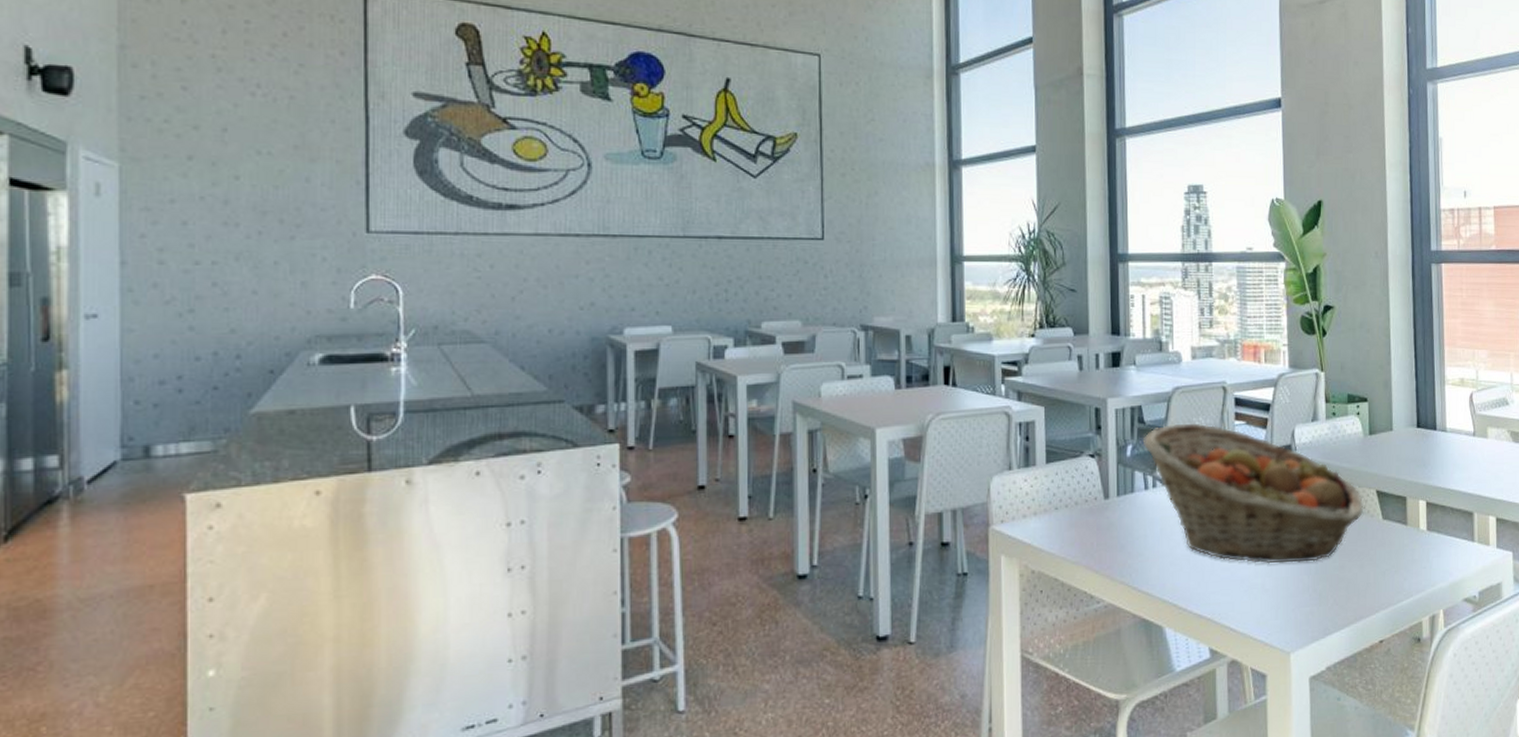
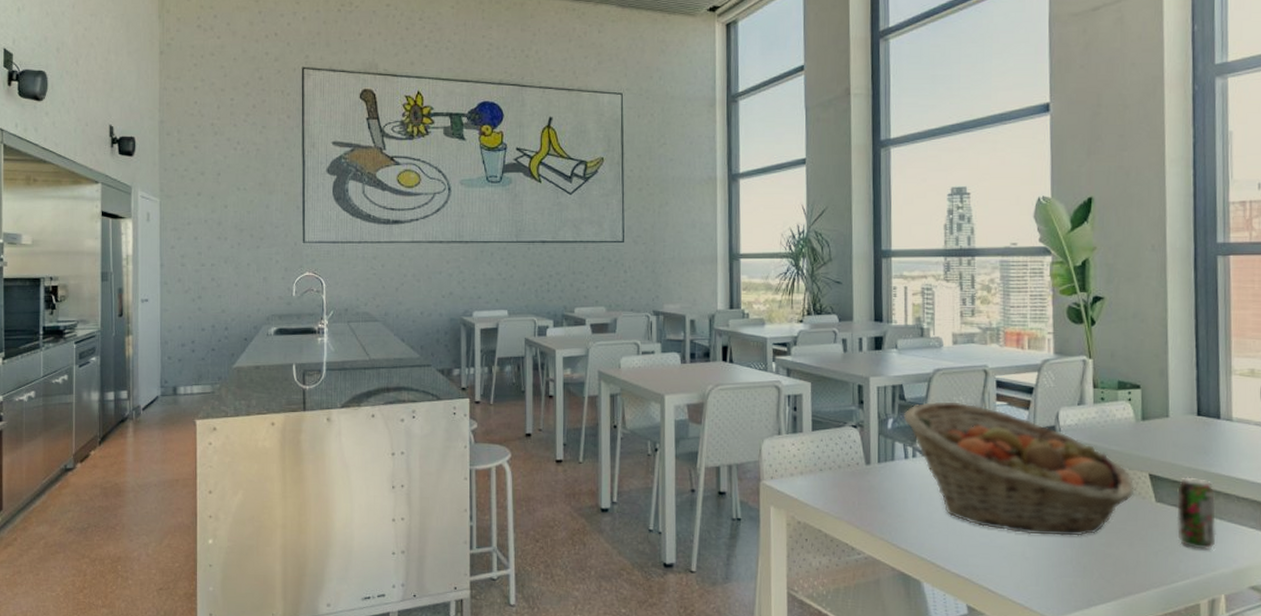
beverage can: none [1401,491,1435,565] -> present [1176,477,1216,550]

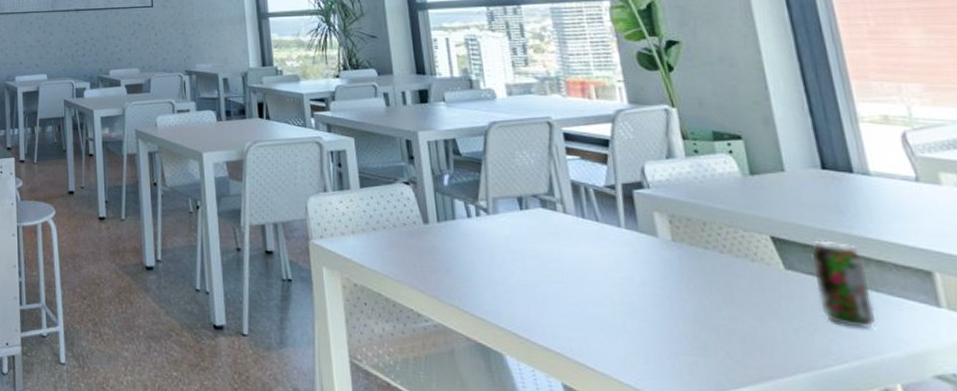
fruit basket: present [903,401,1135,536] -> none [460,156,755,308]

